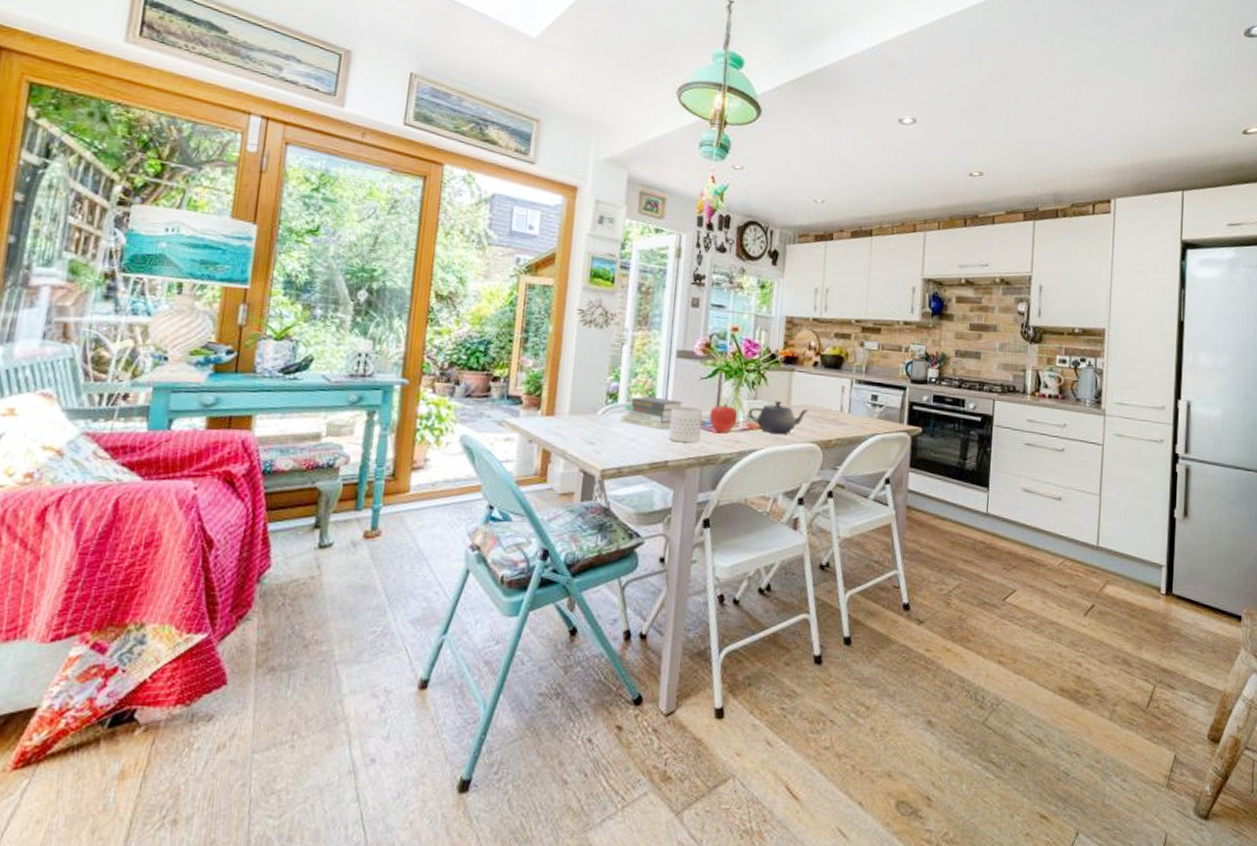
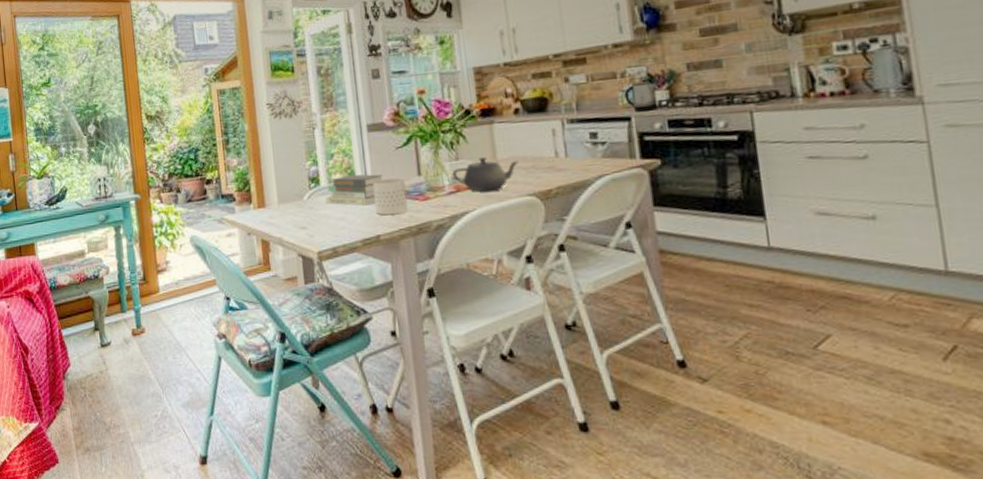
fruit: present [709,403,738,433] -> none [412,169,443,200]

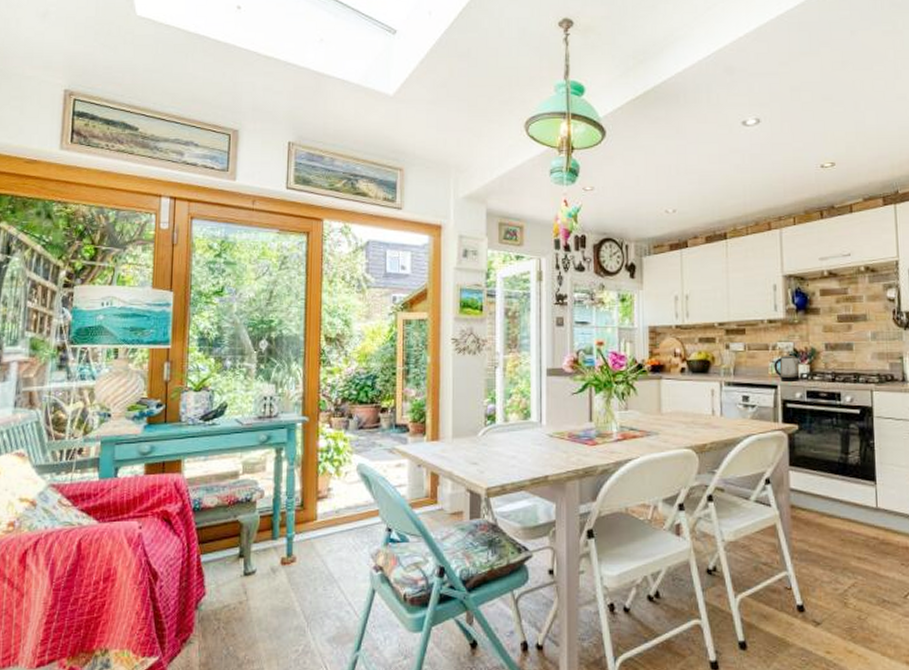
books: present [325,174,383,206] -> none [500,415,556,446]
mug: present [372,177,408,216] -> none [546,421,577,457]
teapot: present [452,157,520,192] -> none [620,410,681,441]

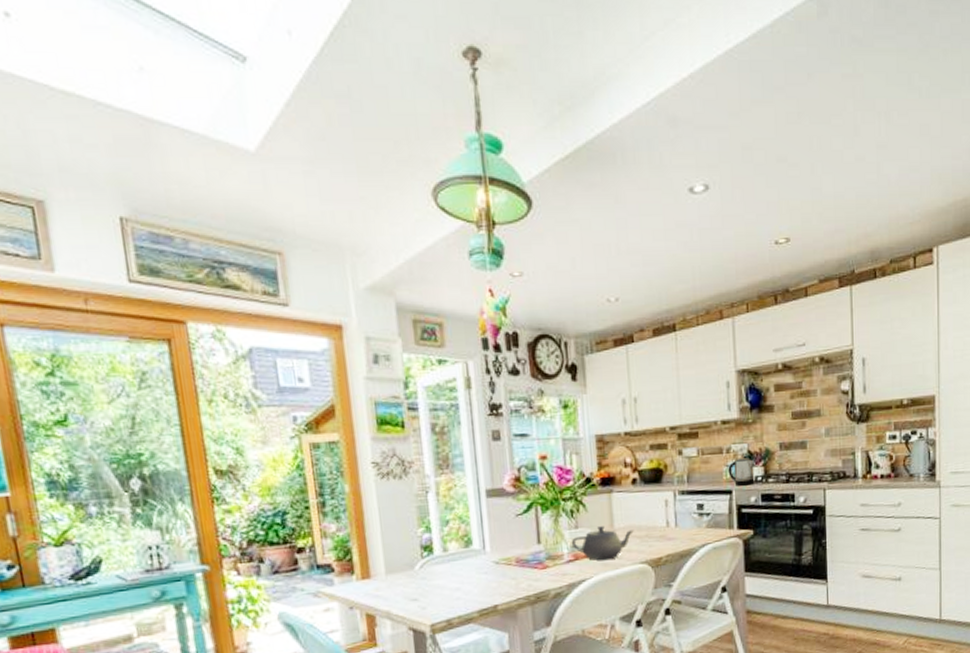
teapot: none [620,410,681,441] -> present [571,526,635,560]

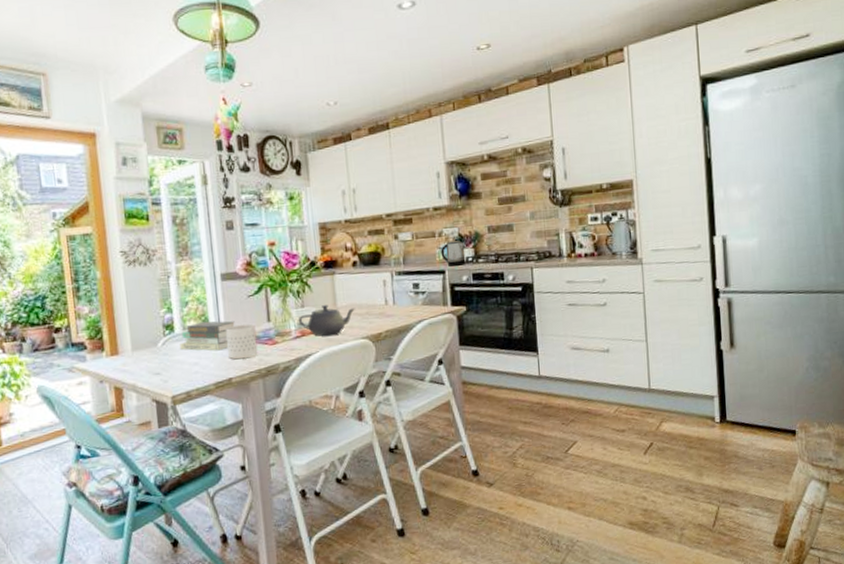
books: none [440,542,502,575] -> present [180,321,235,351]
mug: none [490,545,527,585] -> present [225,324,258,360]

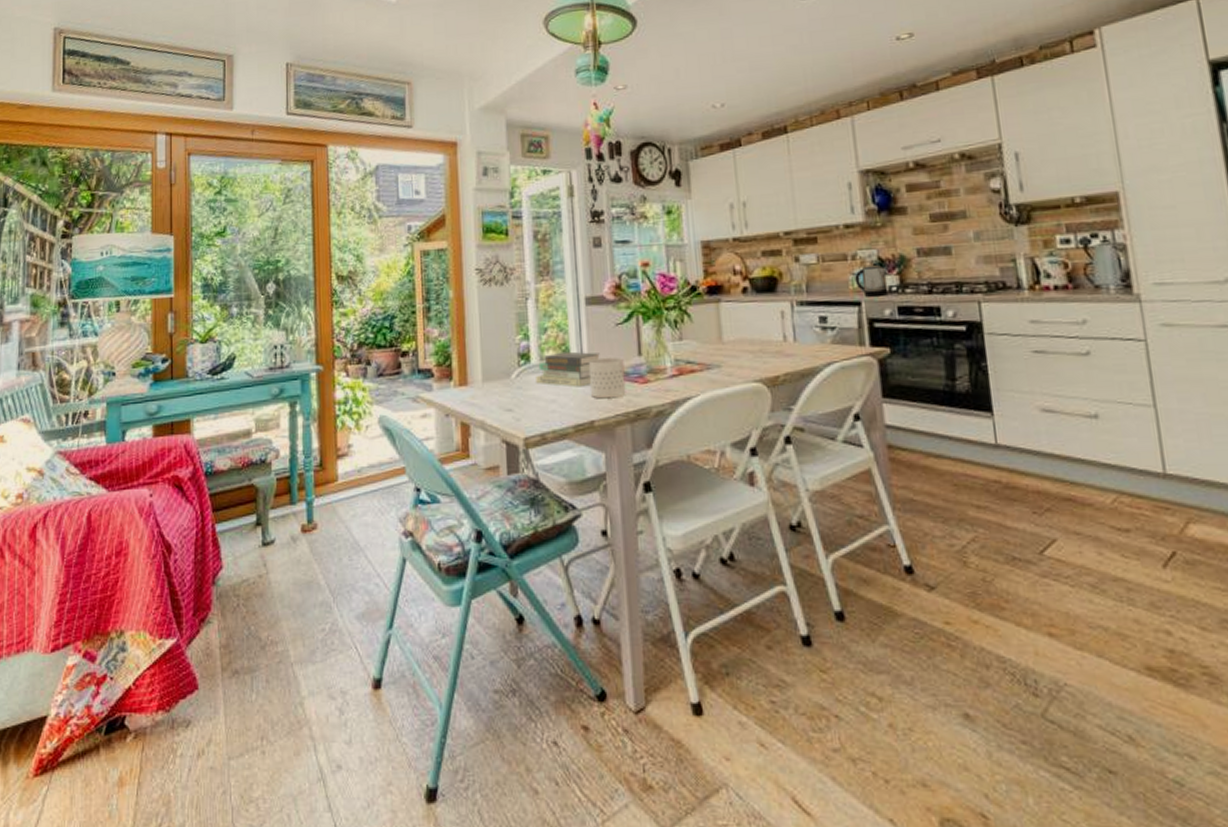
teapot: present [298,305,356,336] -> none [674,338,747,376]

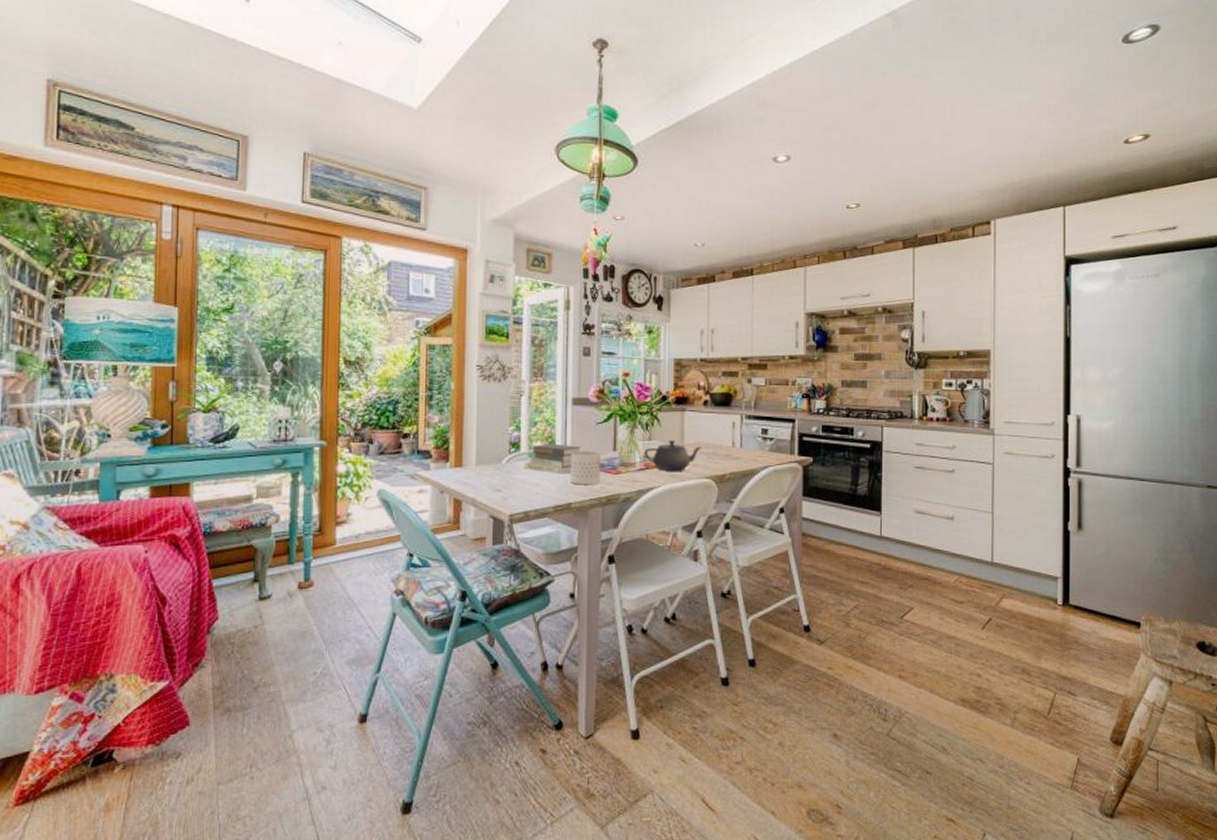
teapot: none [674,338,747,376] -> present [643,440,703,471]
kettle: present [854,265,889,298] -> none [793,391,817,417]

